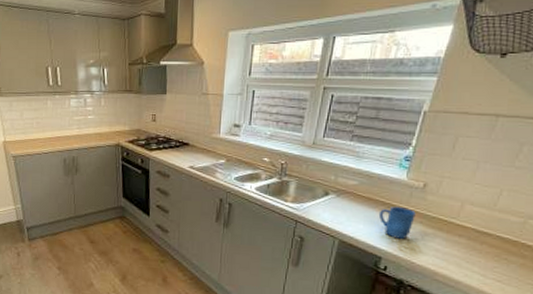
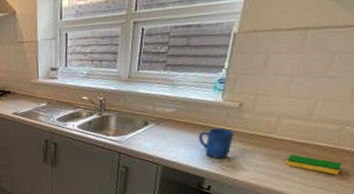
dish sponge: none [466,242,522,269] -> present [286,154,341,175]

